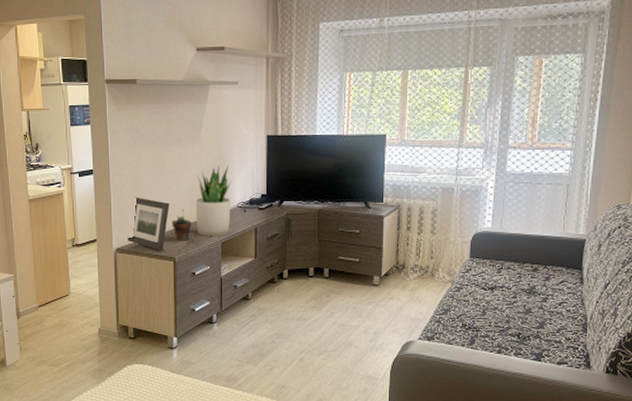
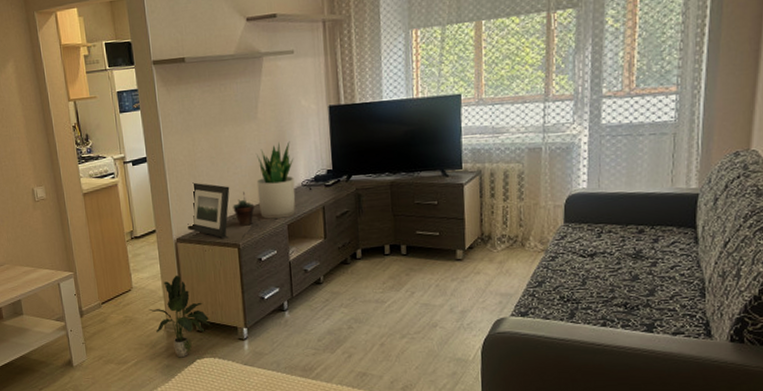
potted plant: none [84,283,143,363] -> present [148,275,211,358]

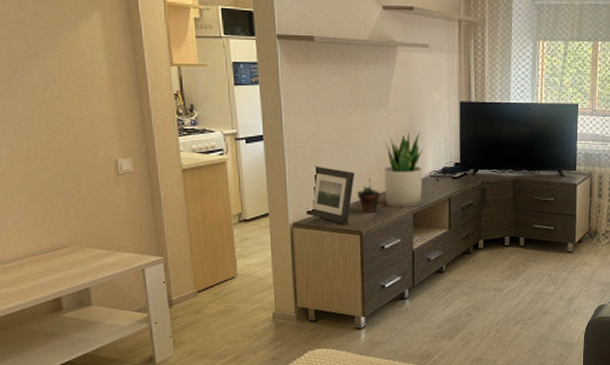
potted plant: present [148,275,211,358] -> none [254,261,326,350]

